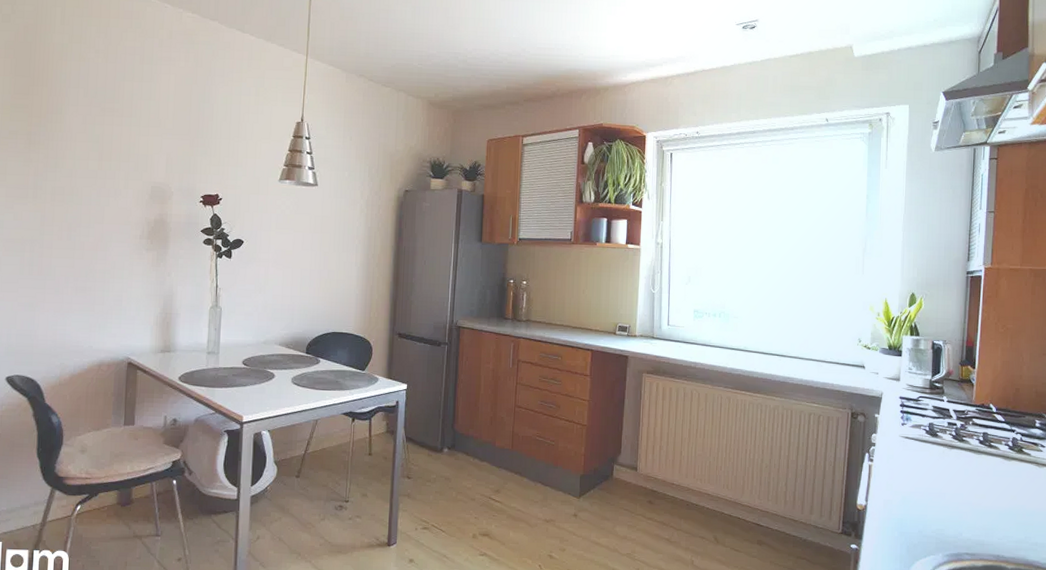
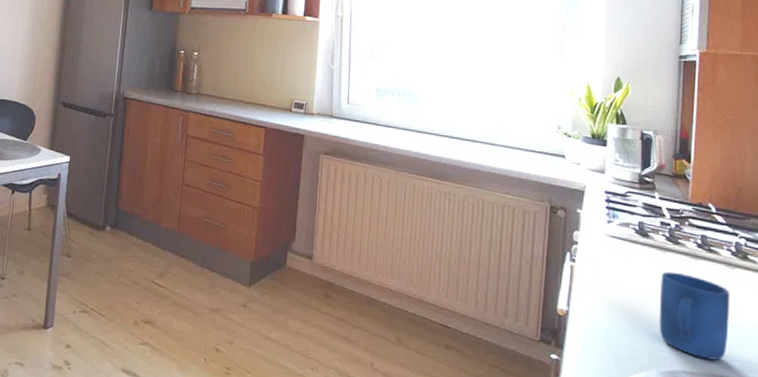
mug: none [945,466,1007,542] -> present [659,271,730,360]

